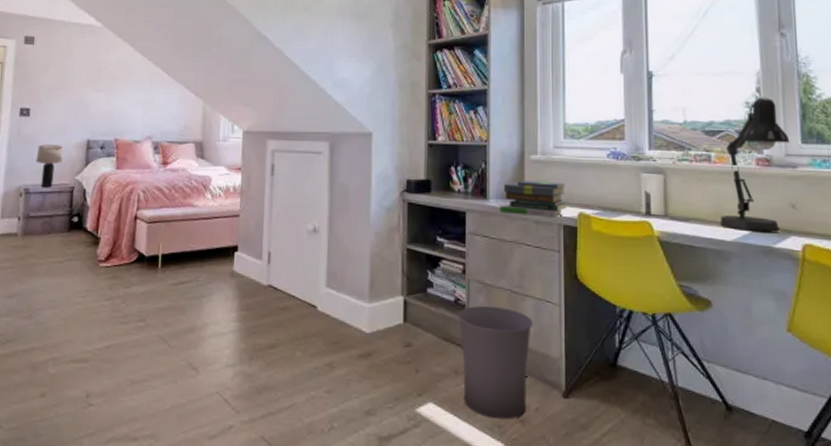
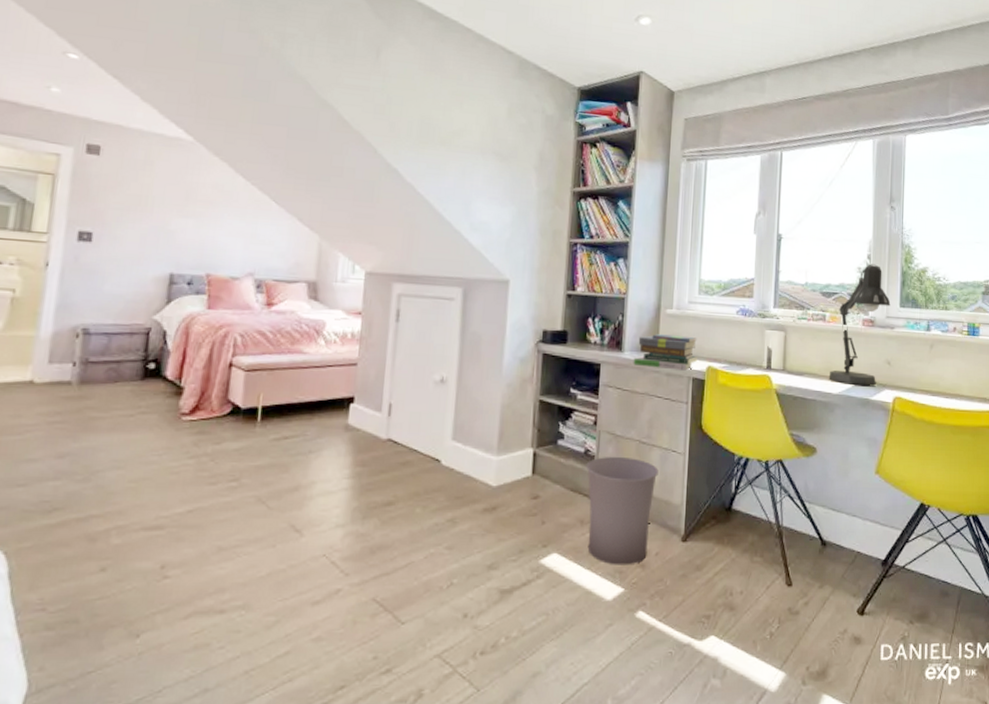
table lamp: present [36,144,64,188] -> none [99,276,138,329]

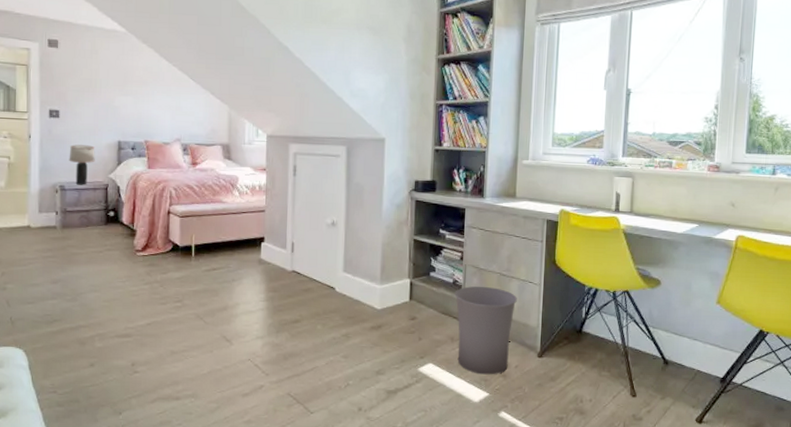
table lamp: none [99,276,138,329] -> present [69,144,95,185]
books: present [633,334,697,371] -> none [493,182,551,214]
desk lamp: present [828,264,891,387] -> none [674,113,737,226]

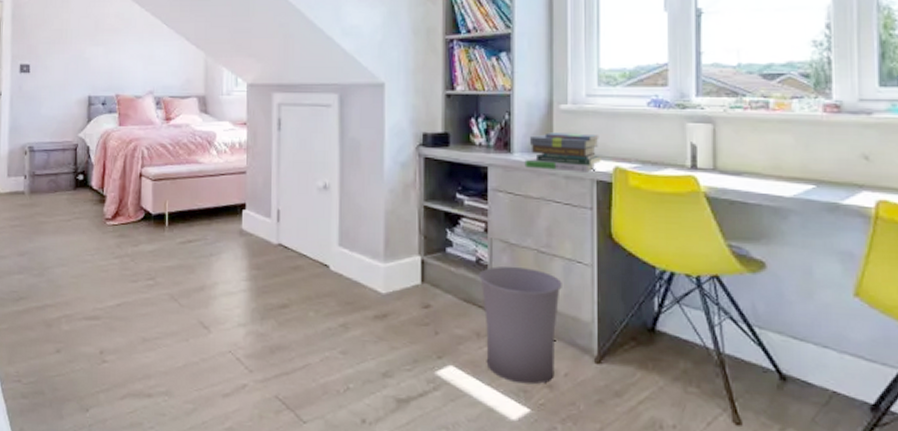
table lamp: present [69,144,95,185] -> none [38,101,65,146]
books: none [493,182,551,214] -> present [524,132,601,172]

